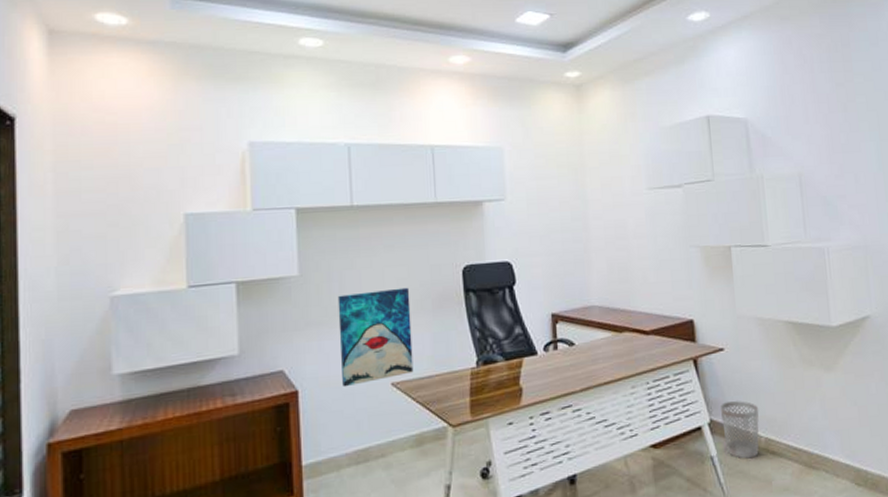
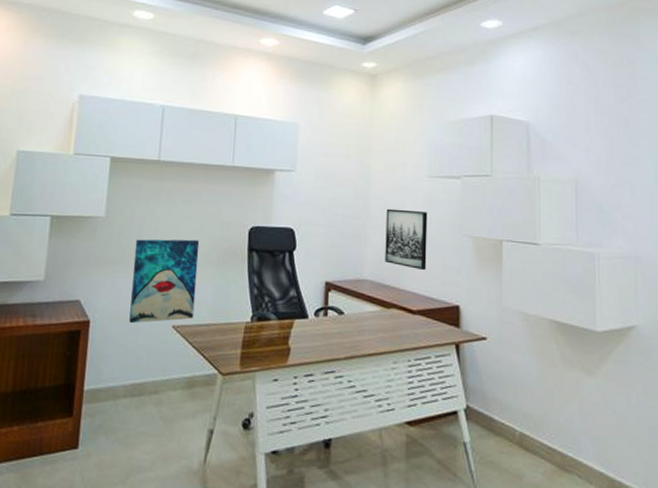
wall art: none [608,226,656,289] -> present [385,208,428,271]
wastebasket: present [720,401,759,459] -> none [477,391,516,451]

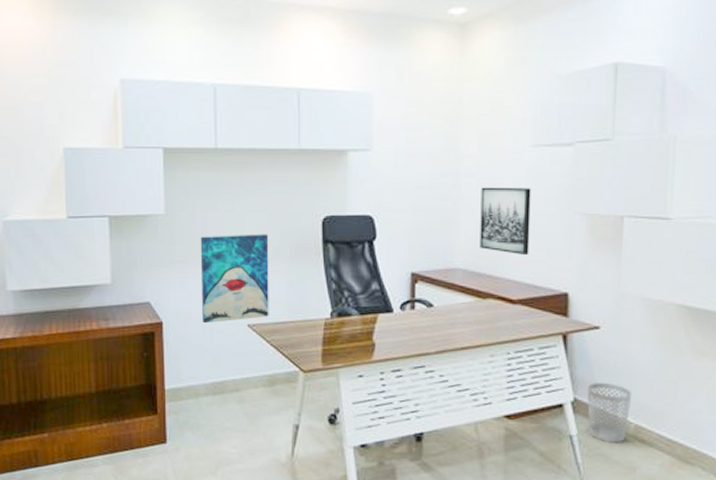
wastebasket: none [477,391,516,451] -> present [586,383,633,443]

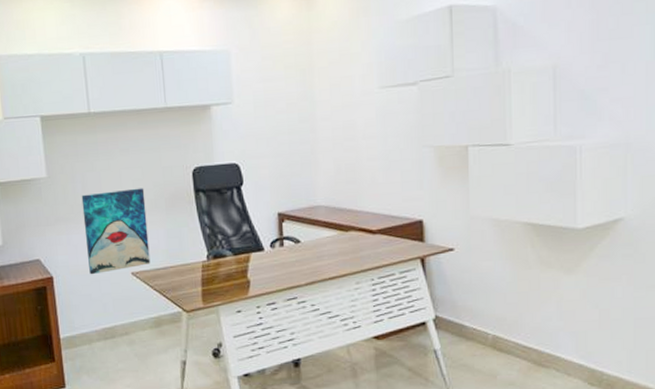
wall art: present [480,187,531,256] -> none [336,127,384,189]
wastebasket: present [586,383,633,443] -> none [446,299,488,354]

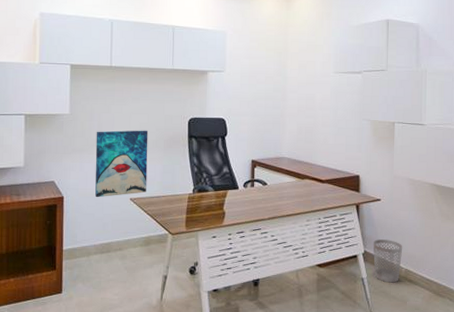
wastebasket: none [446,299,488,354] -> present [373,239,403,283]

